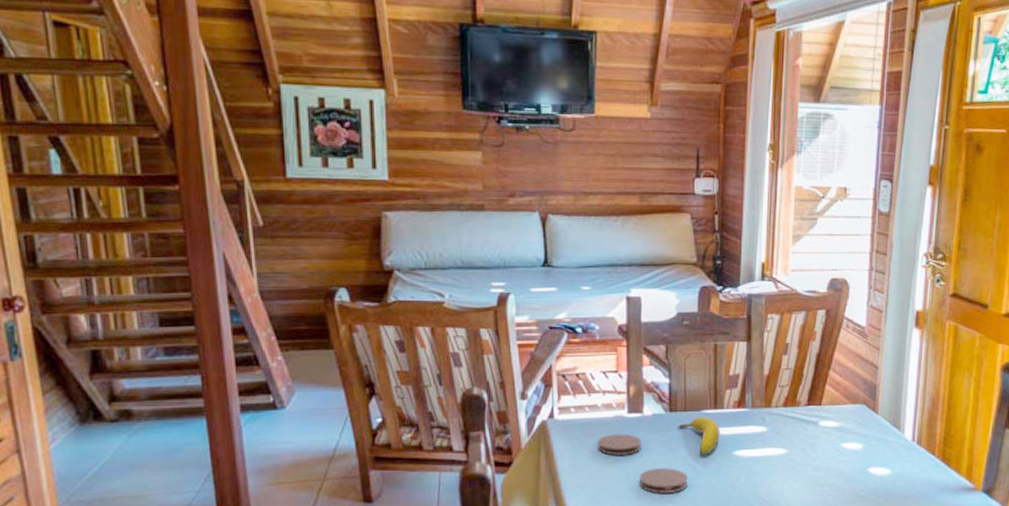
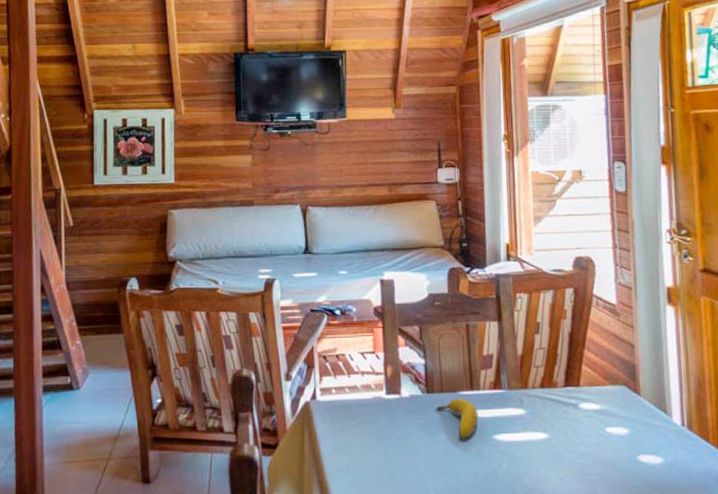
coaster: present [598,433,641,456] -> none [358,415,401,438]
coaster: present [640,468,689,494] -> none [400,452,450,480]

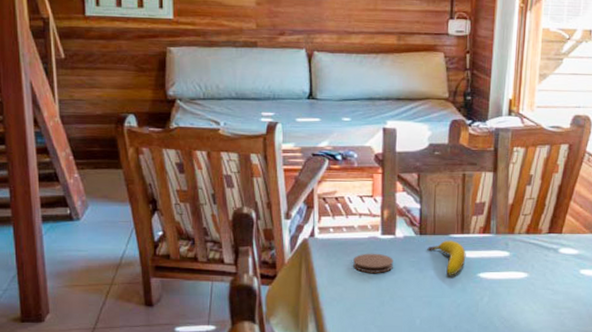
coaster: none [358,415,401,438] -> present [353,253,393,273]

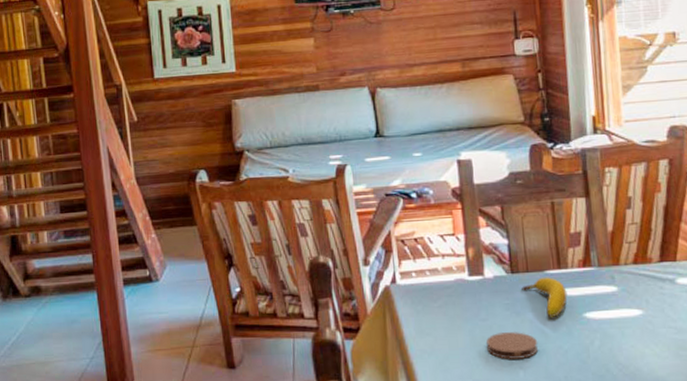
coaster: present [353,253,393,273] -> none [441,297,486,320]
coaster: none [390,286,436,310] -> present [486,332,539,359]

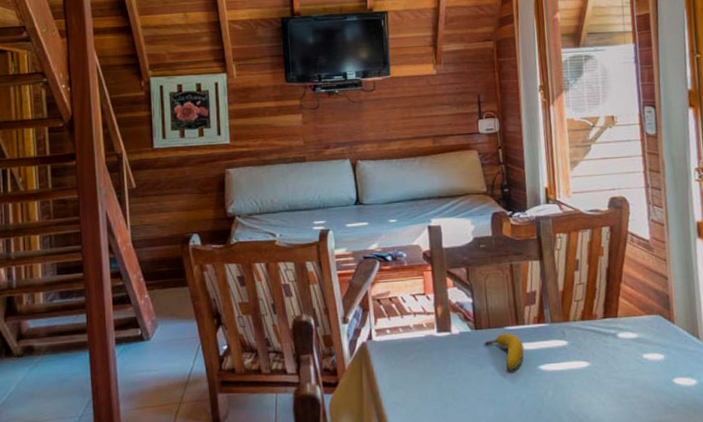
coaster: present [486,332,539,359] -> none [453,384,499,410]

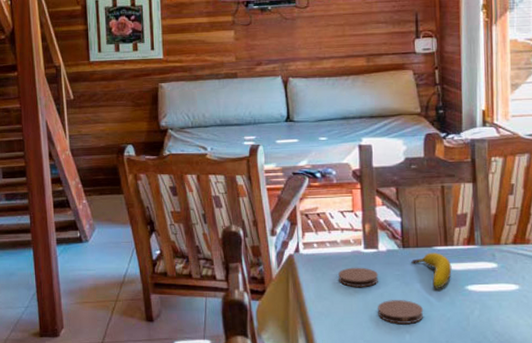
coaster: none [412,352,452,373] -> present [338,267,378,287]
coaster: none [453,384,499,410] -> present [378,300,424,324]

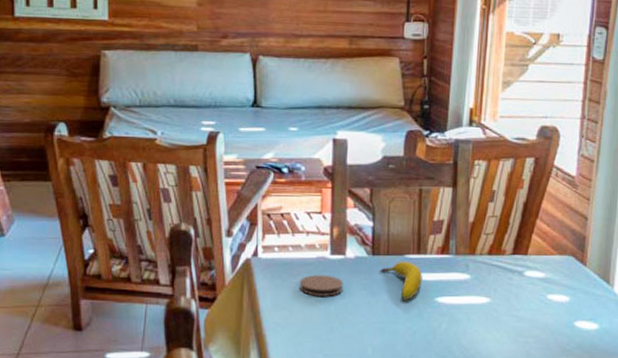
coaster: present [378,300,424,324] -> none [340,311,389,337]

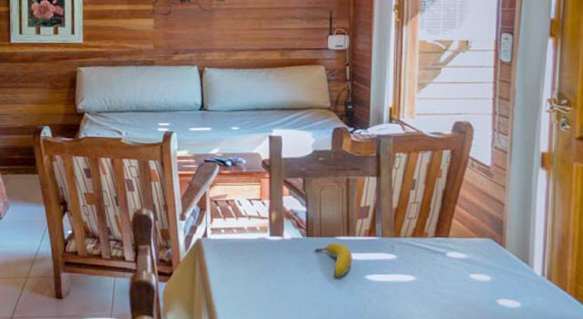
coaster: present [300,274,343,296] -> none [244,253,282,273]

